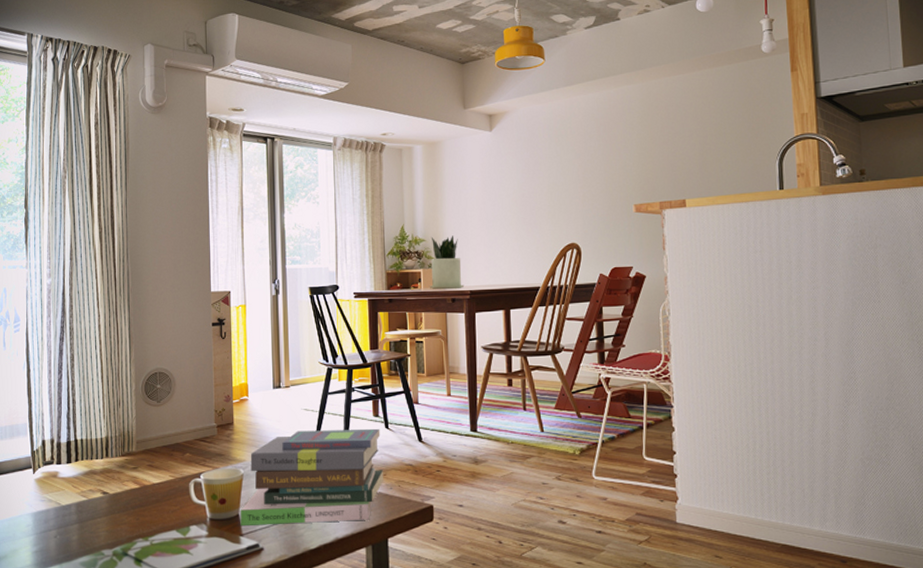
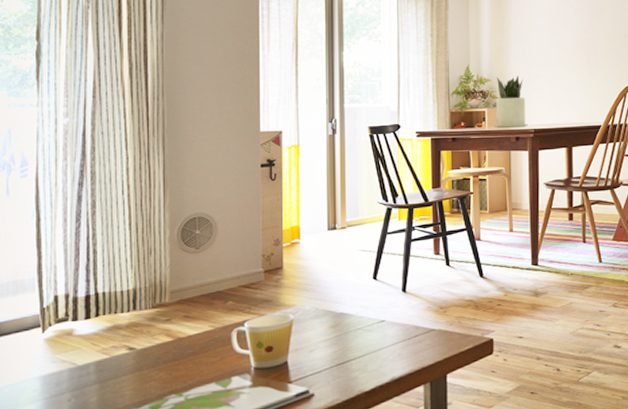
books: present [240,428,384,527] -> none [289,266,444,374]

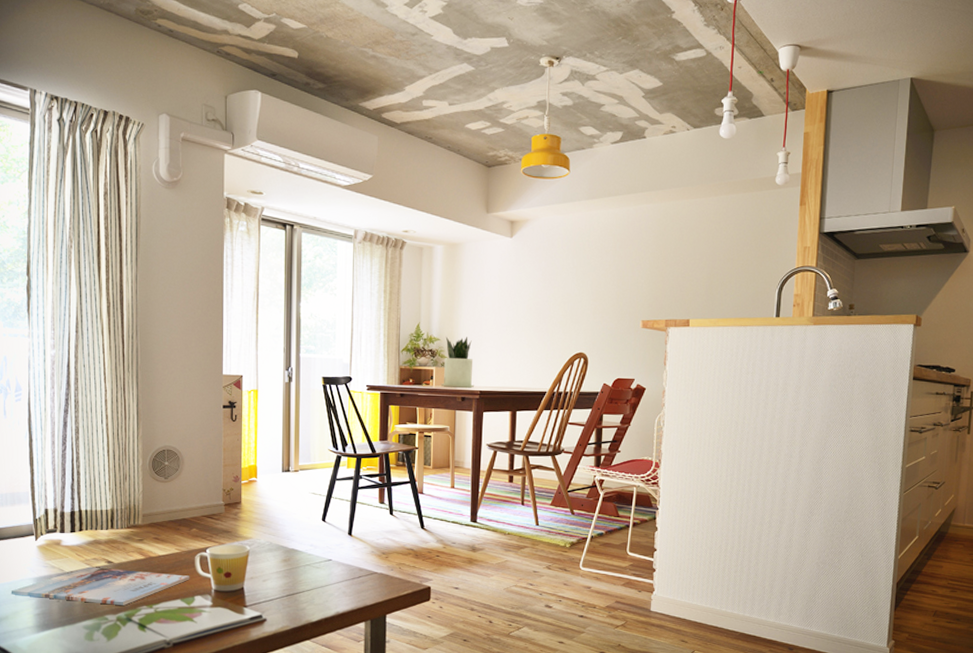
magazine: none [11,354,226,399] -> present [11,566,190,605]

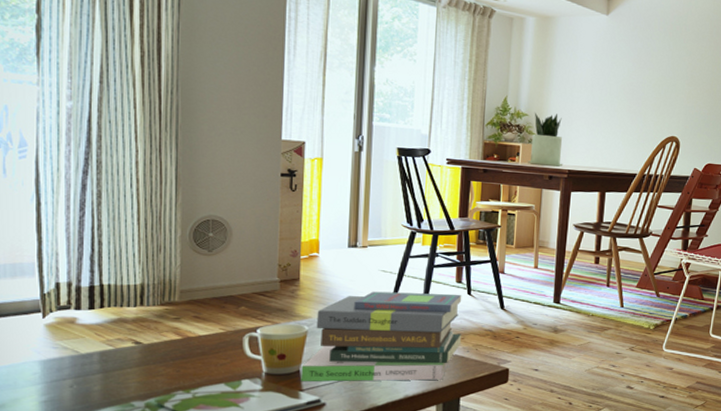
magazine: present [11,566,190,605] -> none [9,348,237,391]
books: none [244,513,386,599] -> present [301,291,462,382]

